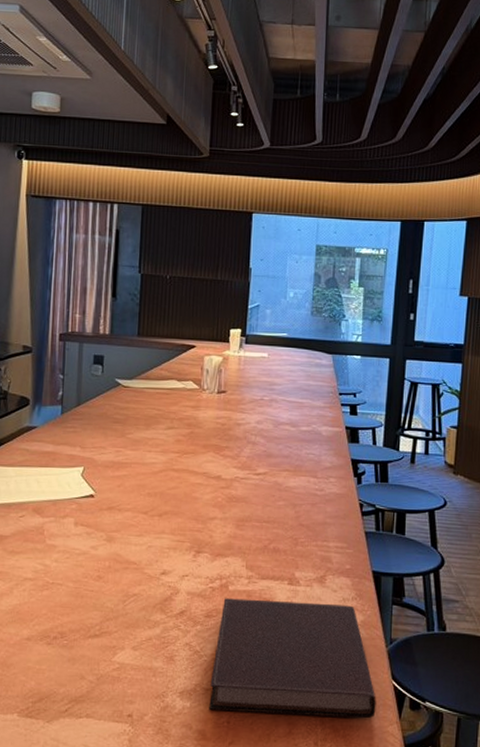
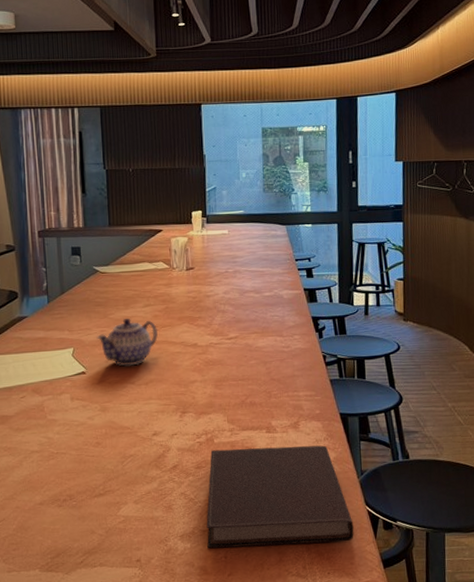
teapot: none [110,439,180,494] -> present [96,317,158,366]

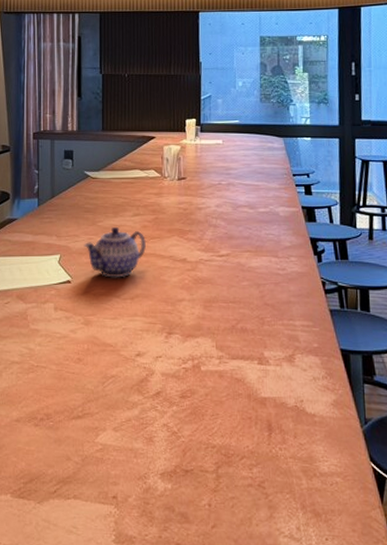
notebook: present [206,445,354,549] -> none [189,378,357,503]

